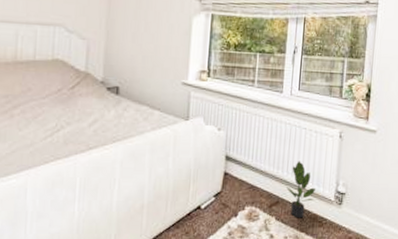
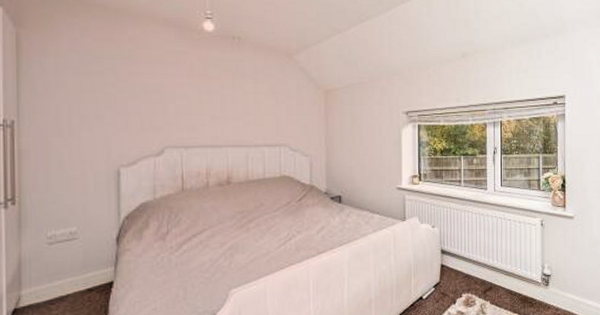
potted plant: present [286,161,315,218] -> none [498,249,523,301]

